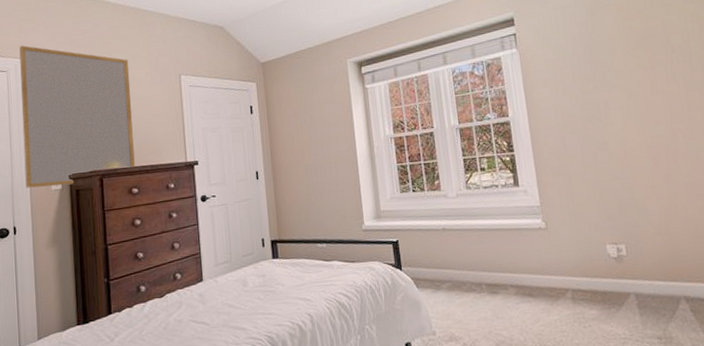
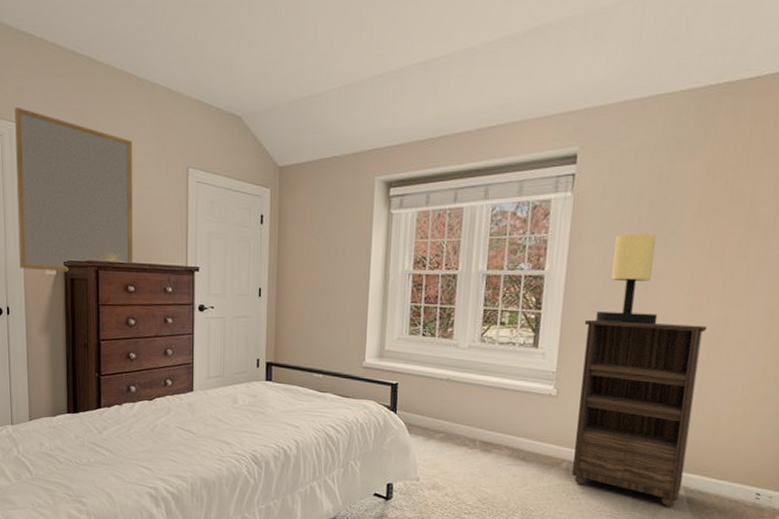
bookshelf: none [554,143,682,319] -> present [572,319,707,506]
table lamp: none [562,73,617,155] -> present [596,234,658,325]

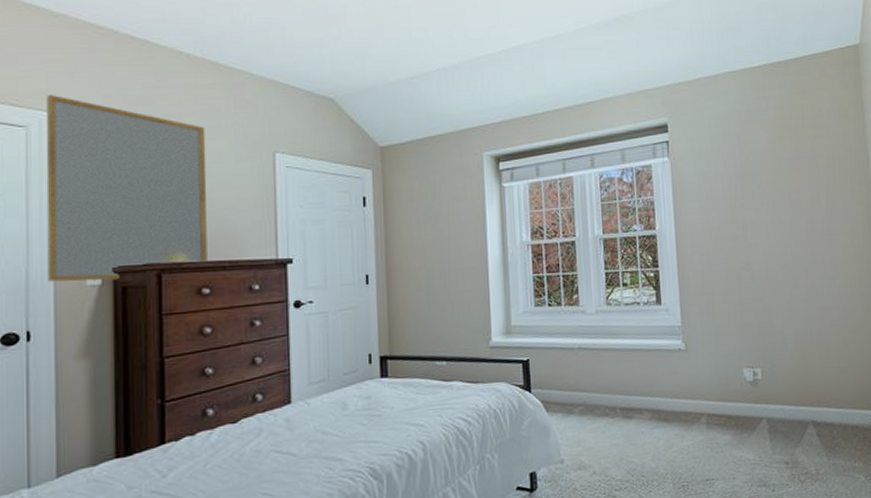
bookshelf: present [572,319,707,506] -> none [698,267,810,443]
table lamp: present [596,234,658,325] -> none [707,190,760,274]

